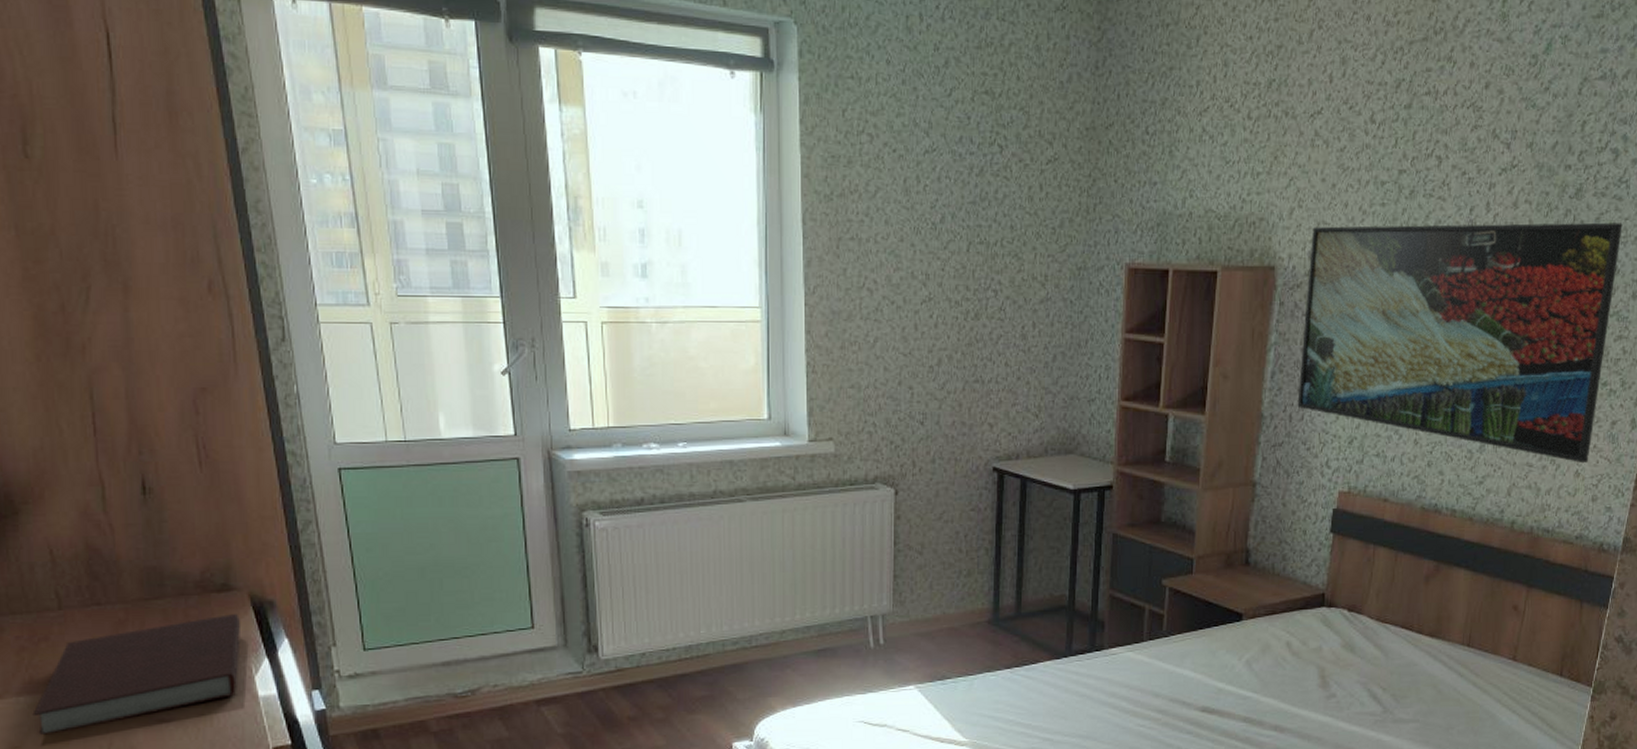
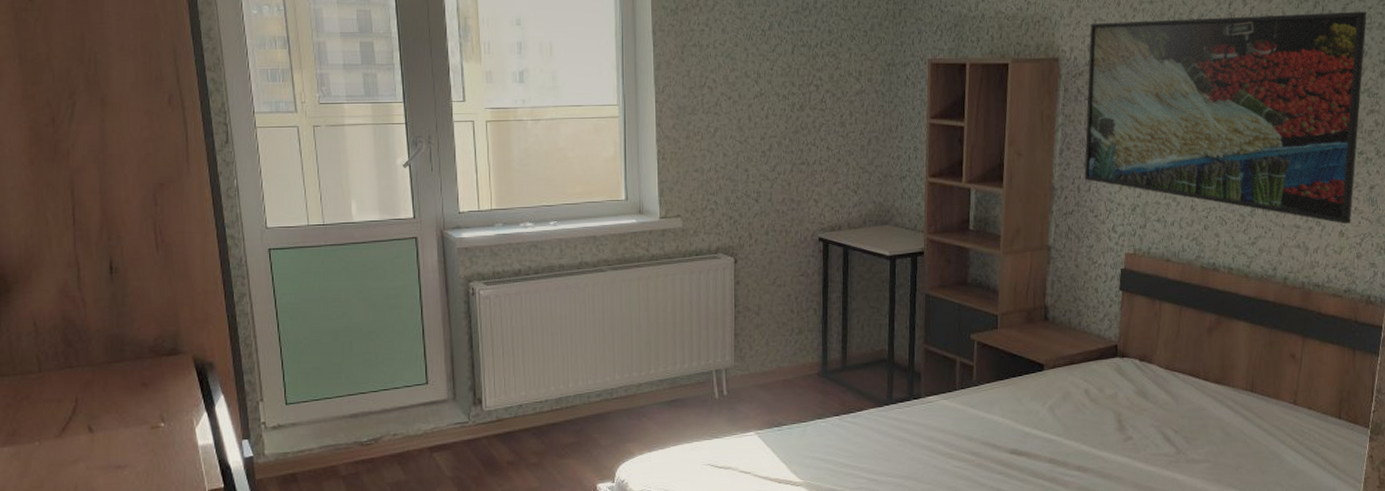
notebook: present [32,613,242,735] -> none [14,373,186,480]

